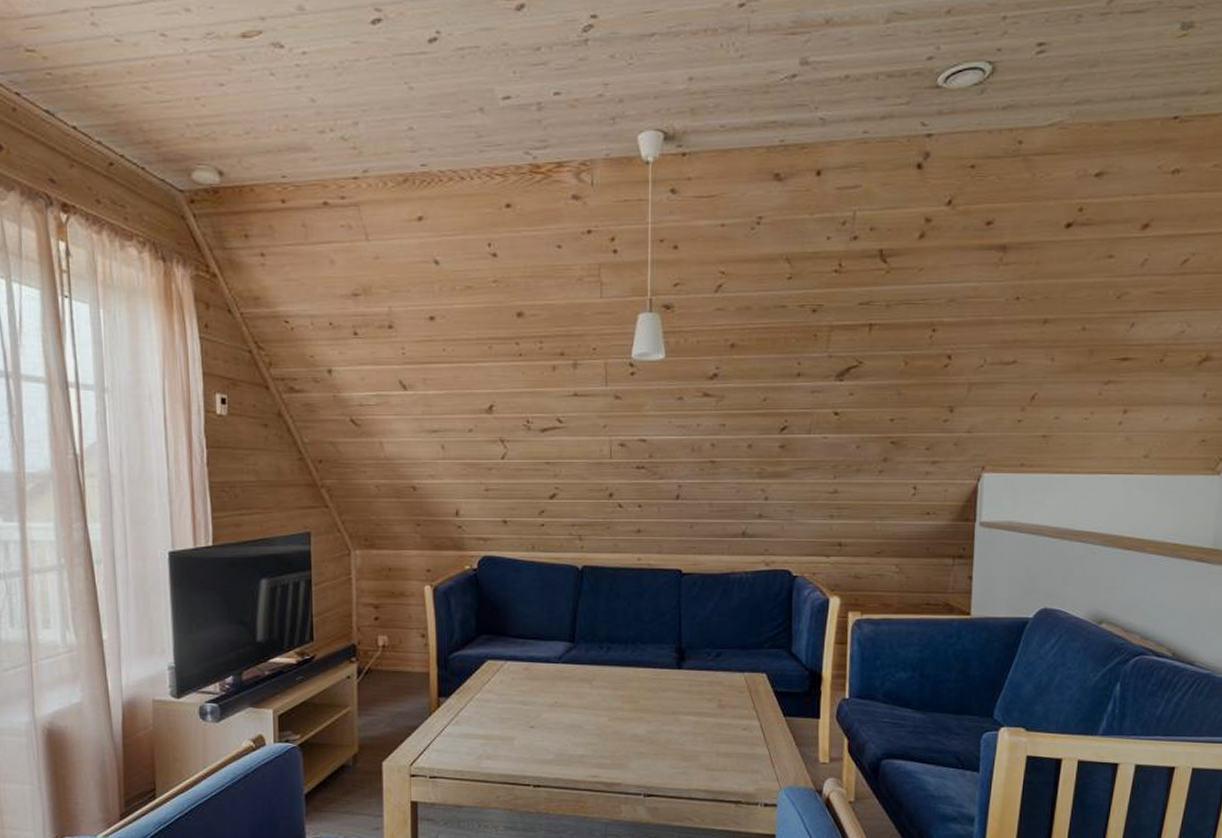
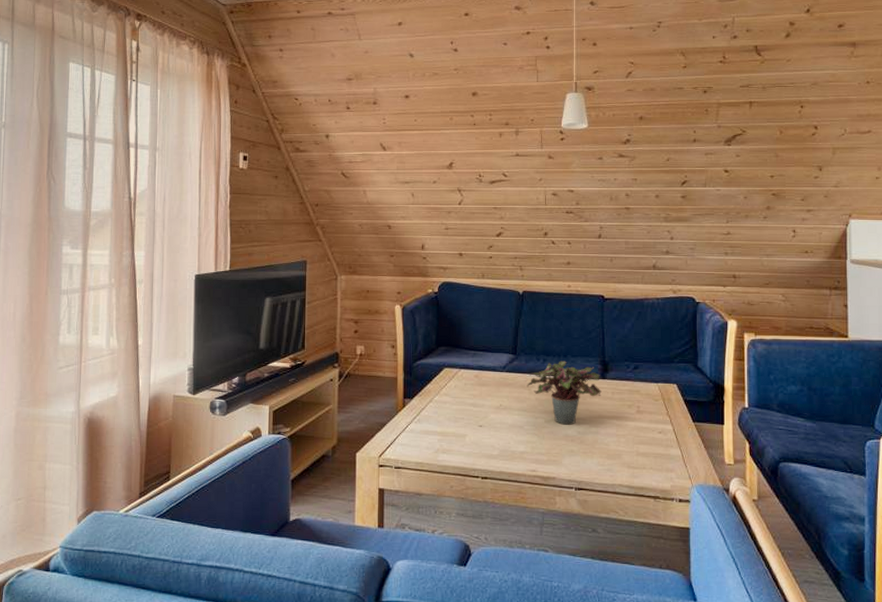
potted plant: none [587,649,677,723] -> present [527,361,601,425]

